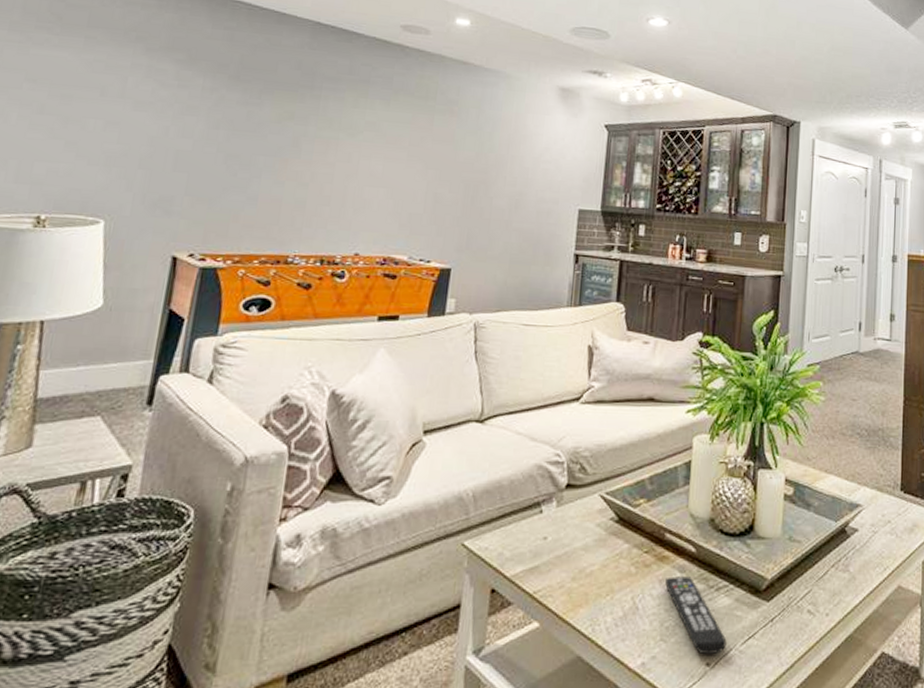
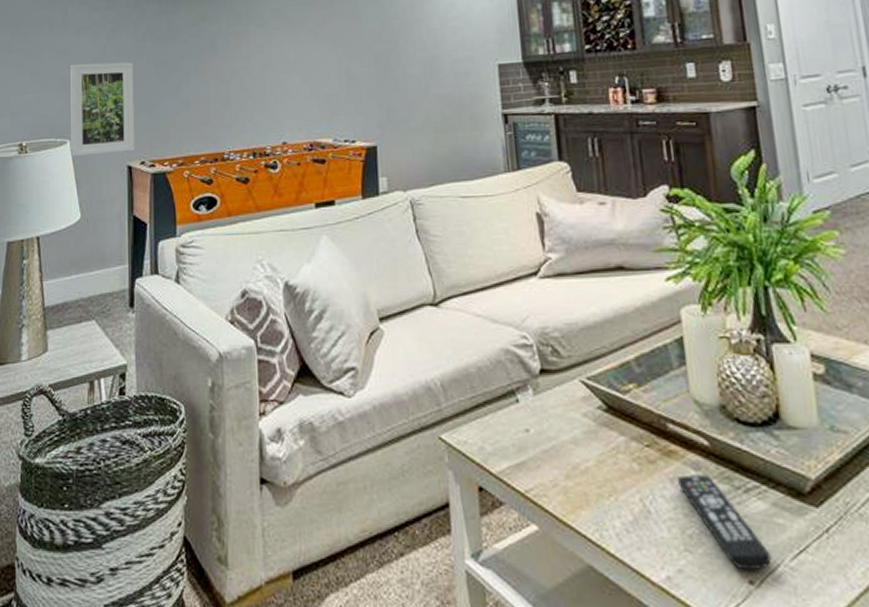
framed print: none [104,139,200,242] -> present [70,62,135,156]

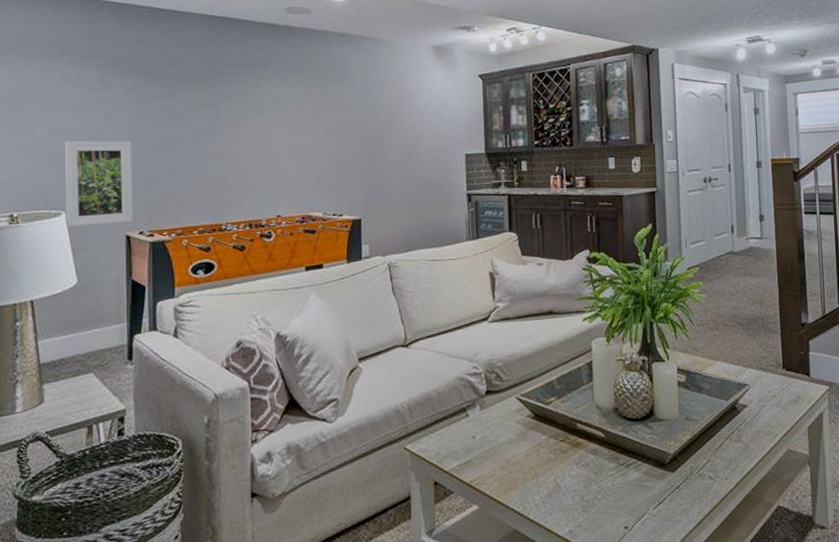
remote control: present [678,475,771,571] -> none [581,457,640,520]

